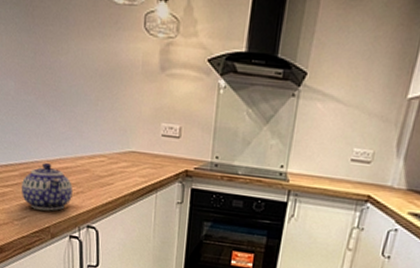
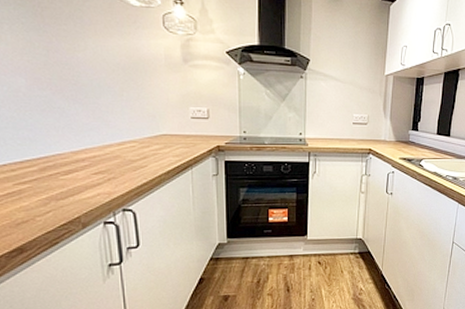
teapot: present [21,163,73,211] -> none [41,155,103,202]

